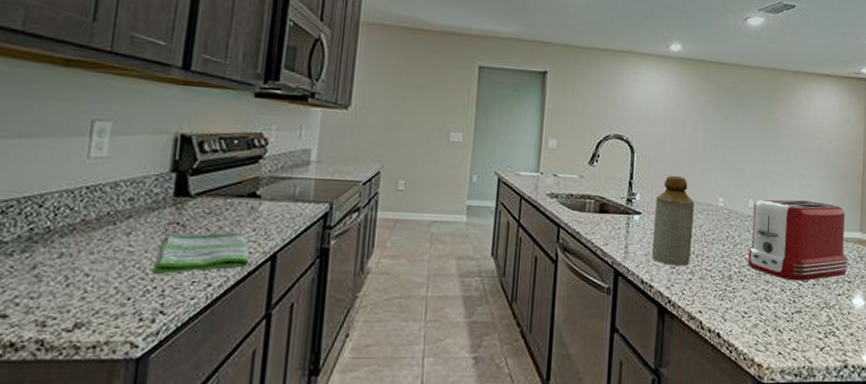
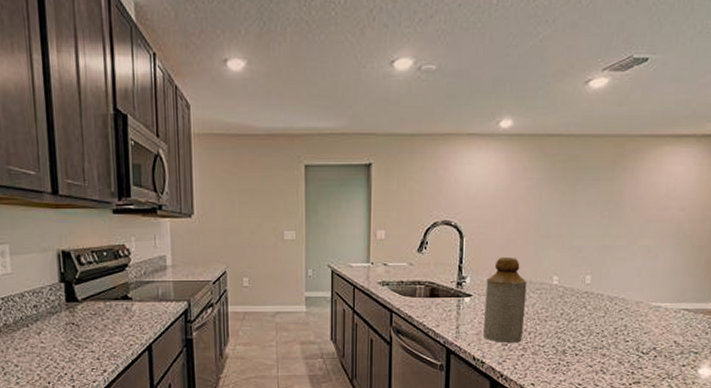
dish towel: present [152,232,251,275] -> none [61,328,132,364]
toaster: present [747,199,848,281] -> none [582,274,697,353]

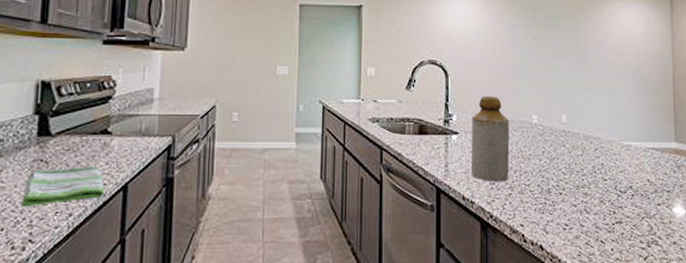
dish towel: none [61,328,132,364] -> present [21,166,105,208]

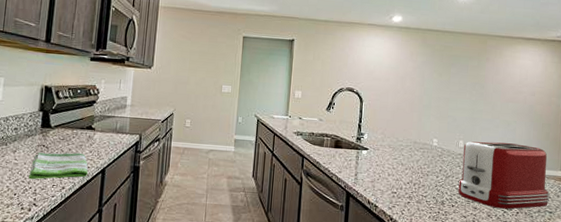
bottle: present [472,95,510,183] -> none [377,120,413,192]
toaster: none [564,114,666,192] -> present [457,141,550,210]

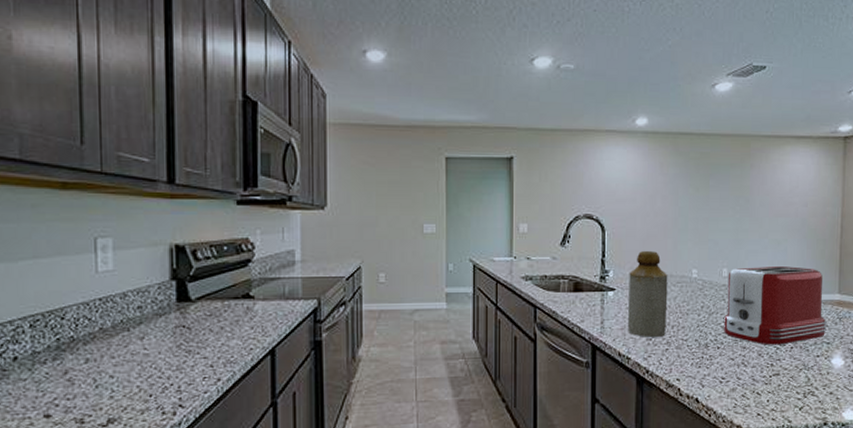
dish towel: present [29,152,89,180] -> none [167,331,252,374]
bottle: none [377,120,413,192] -> present [628,250,668,338]

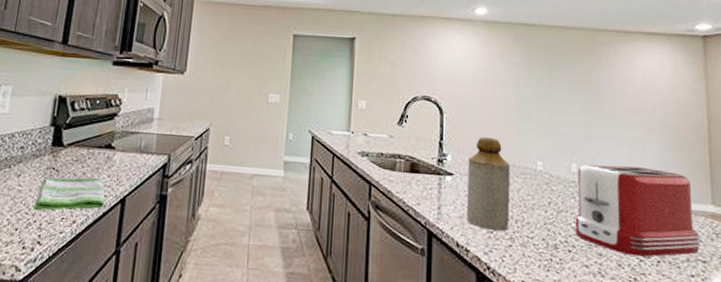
dish towel: none [167,331,252,374] -> present [33,176,106,211]

